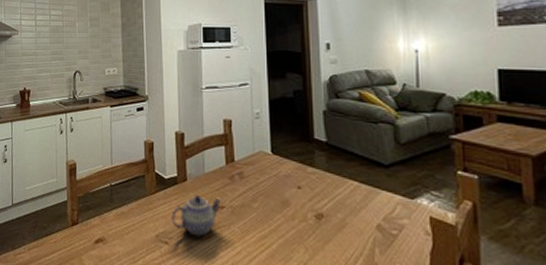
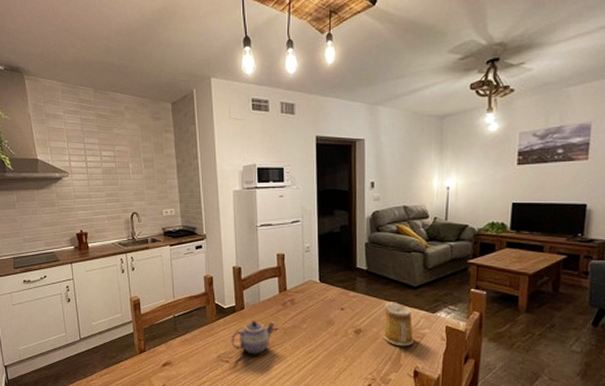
mug: none [350,181,391,240] -> present [383,302,415,347]

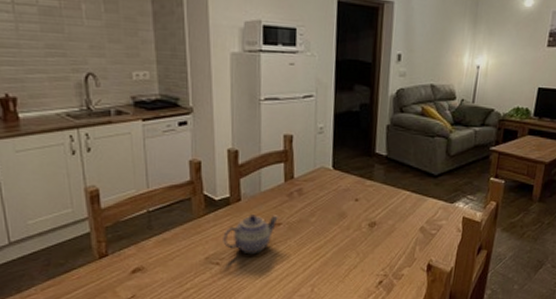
mug: present [383,302,415,347] -> none [399,191,431,240]

